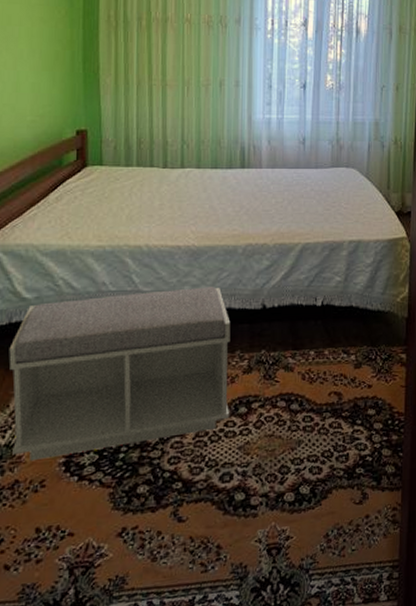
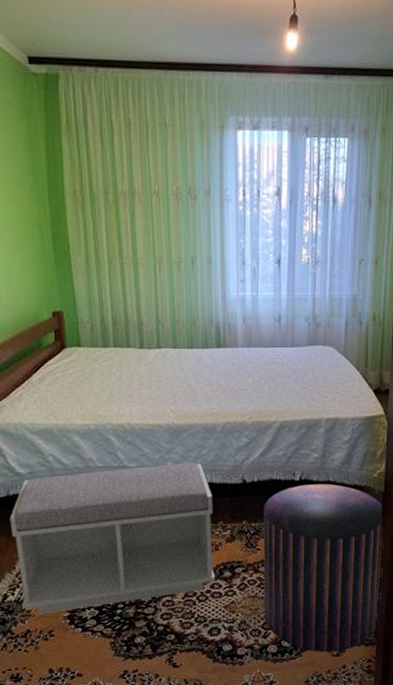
pouf: none [281,309,408,500] -> present [263,484,384,653]

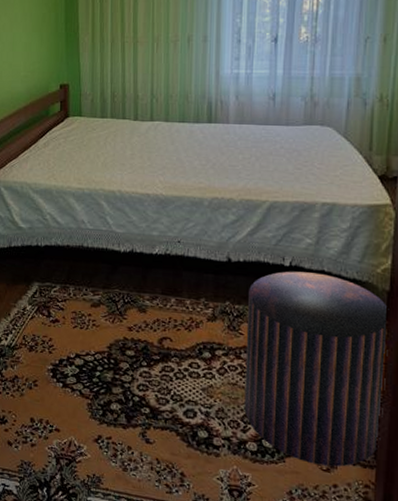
bench: present [9,463,216,615] -> none [9,233,196,368]

